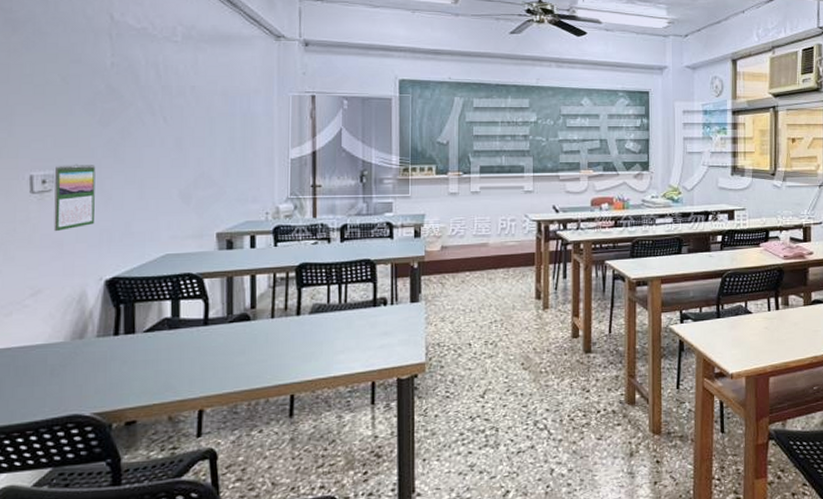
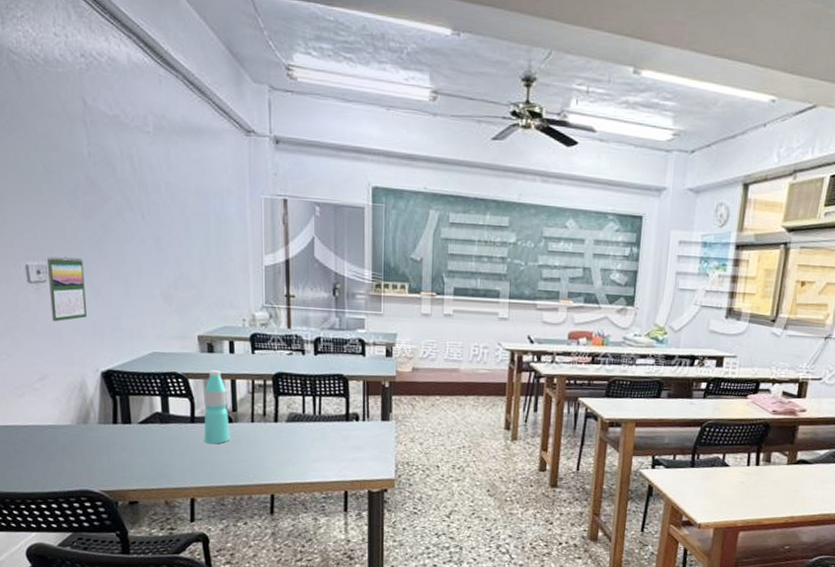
water bottle: none [218,267,247,347] -> present [204,370,230,444]

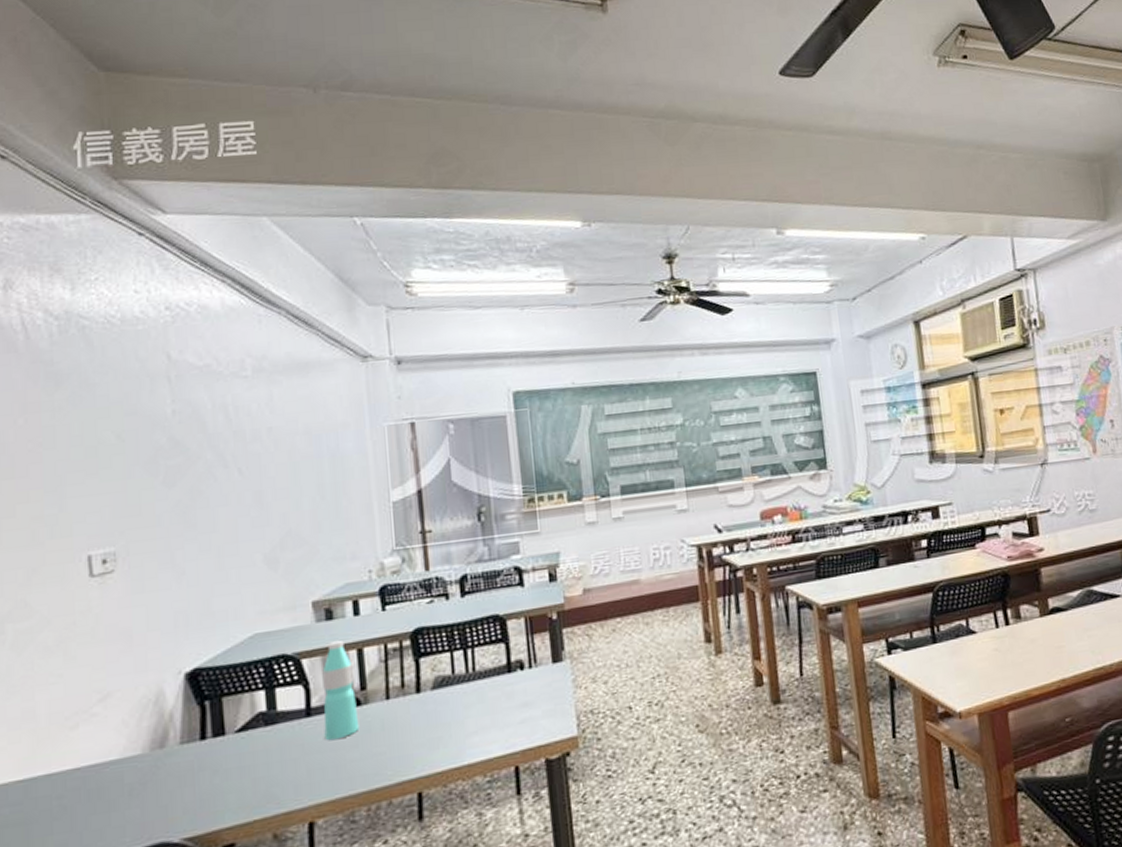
calendar: present [47,256,87,322] -> none [117,535,166,621]

